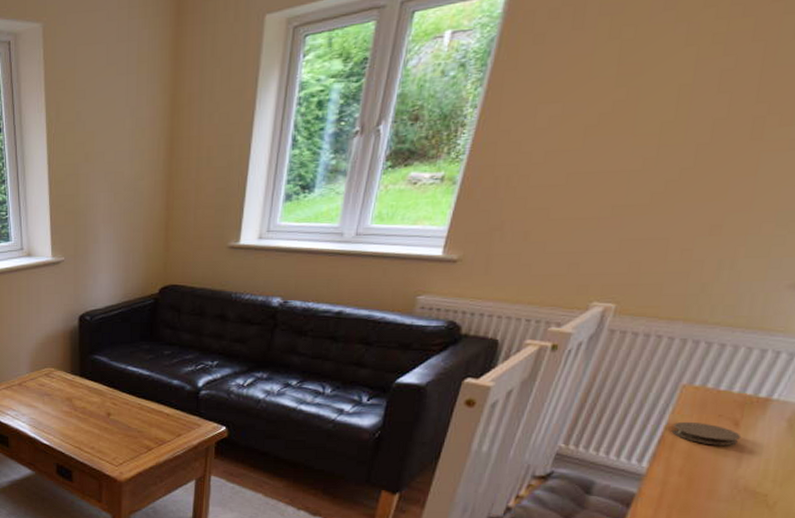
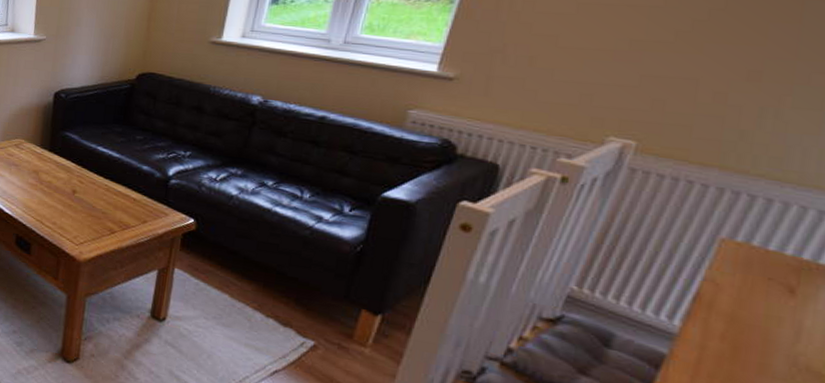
coaster: present [671,421,742,446] -> none [708,279,799,316]

